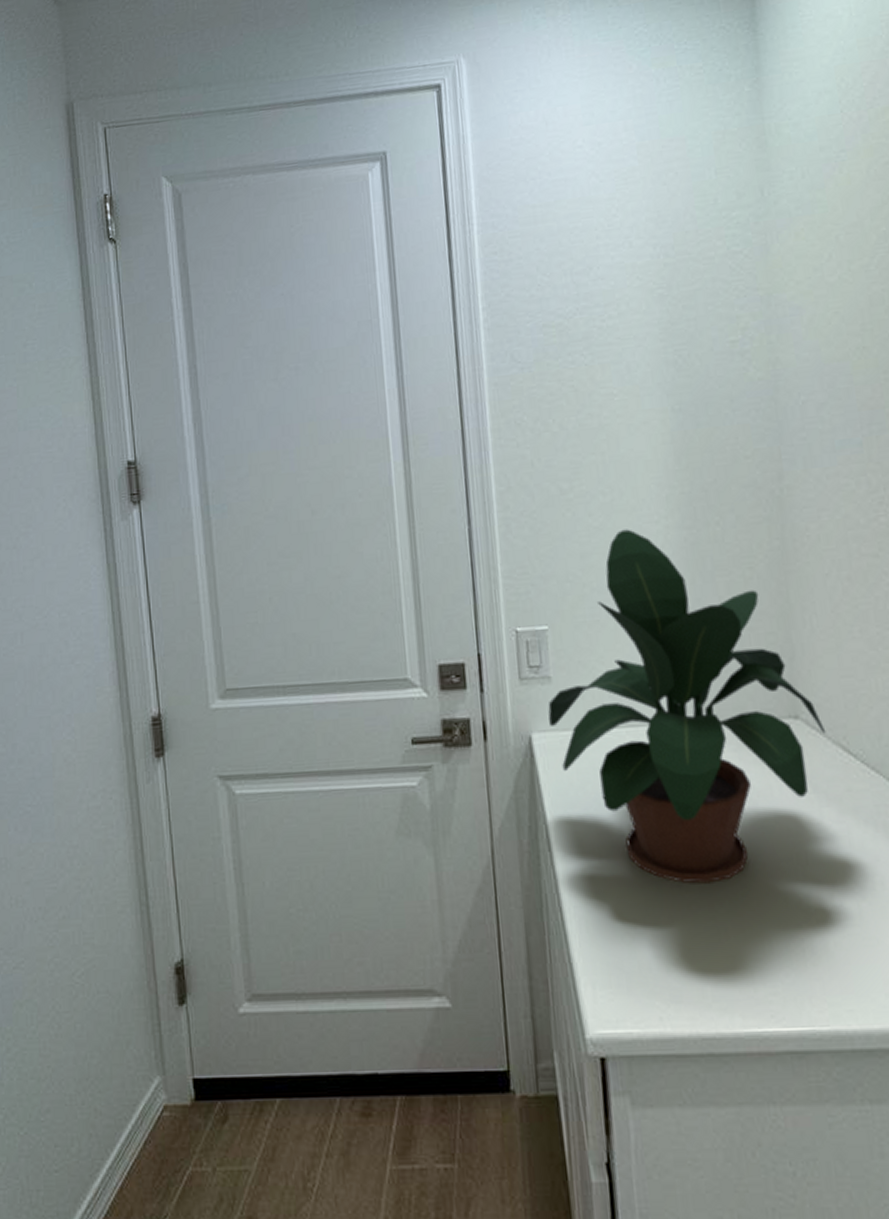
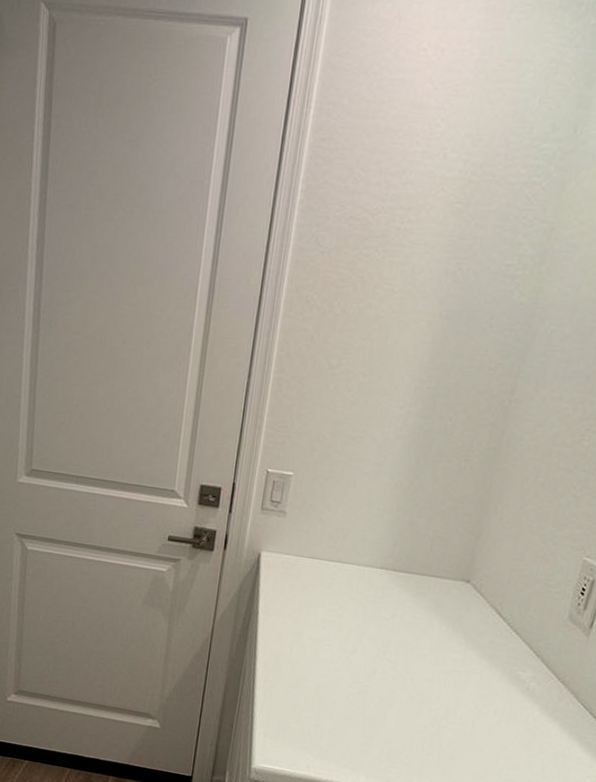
potted plant: present [548,529,826,884] -> none [277,408,488,685]

